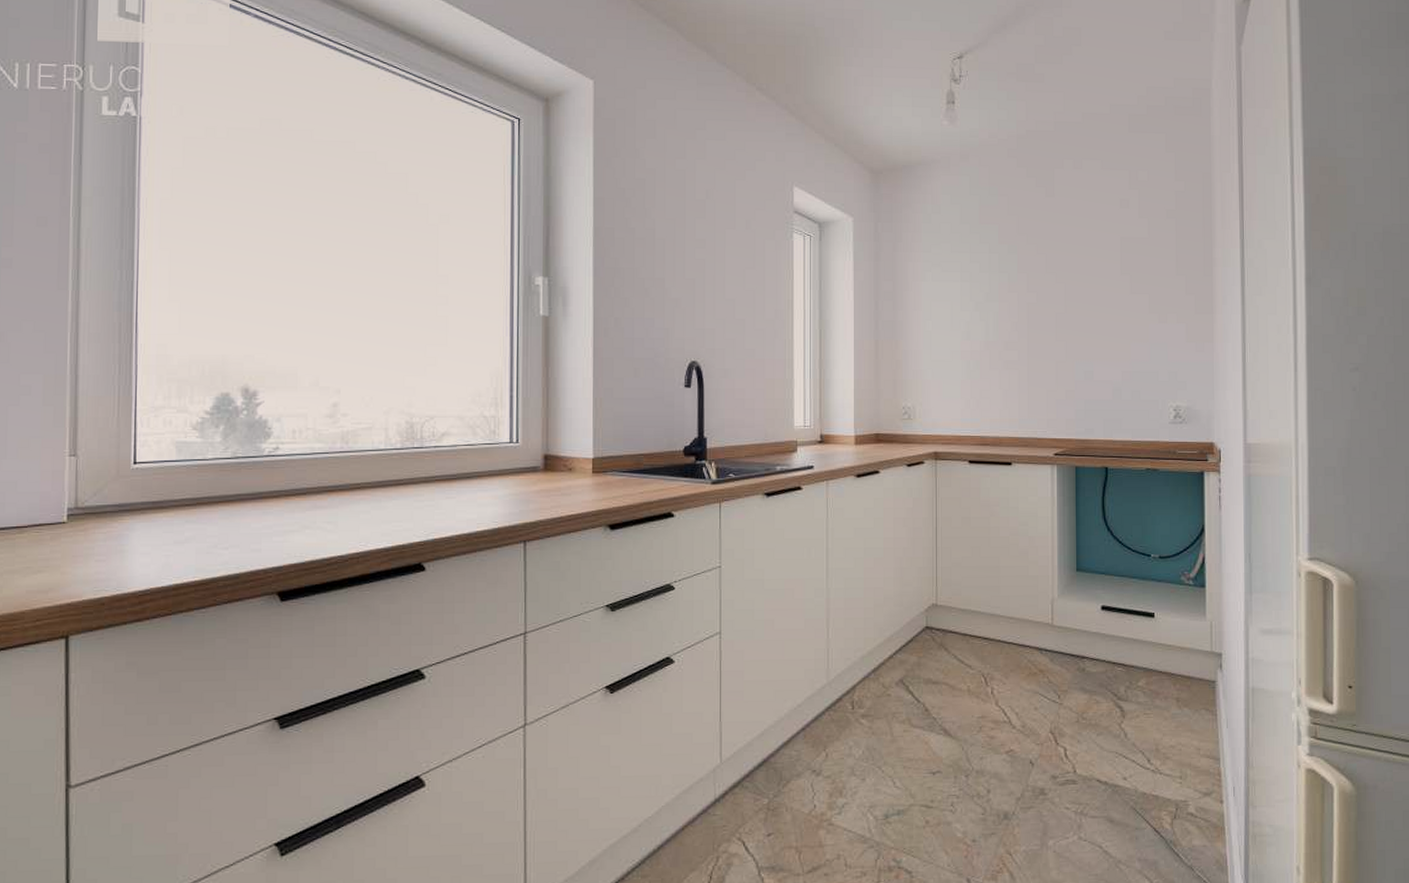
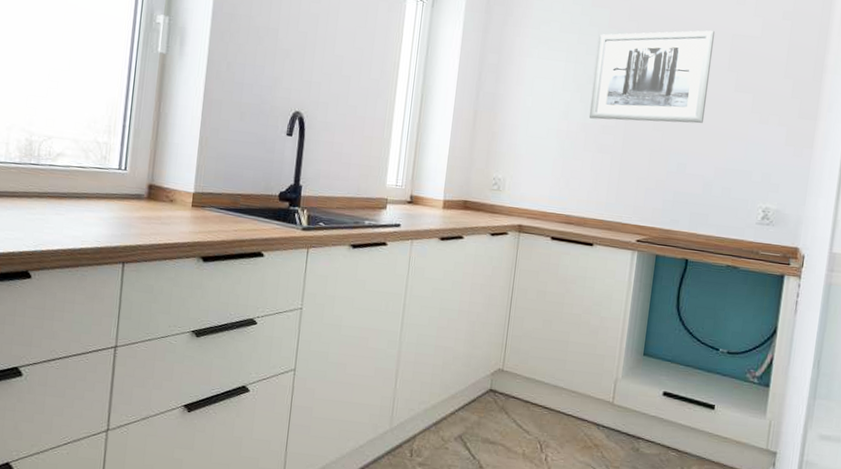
wall art: none [990,235,1105,336] -> present [588,30,715,124]

